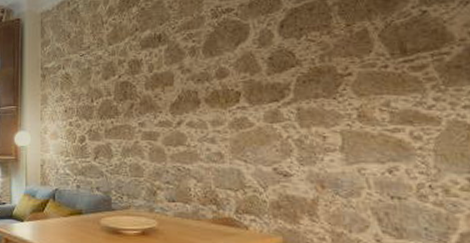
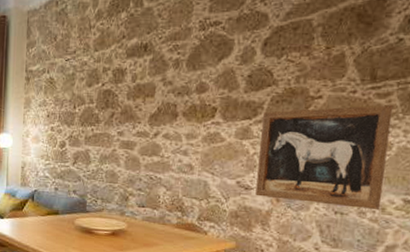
wall art: none [290,76,443,193] -> present [255,104,393,211]

